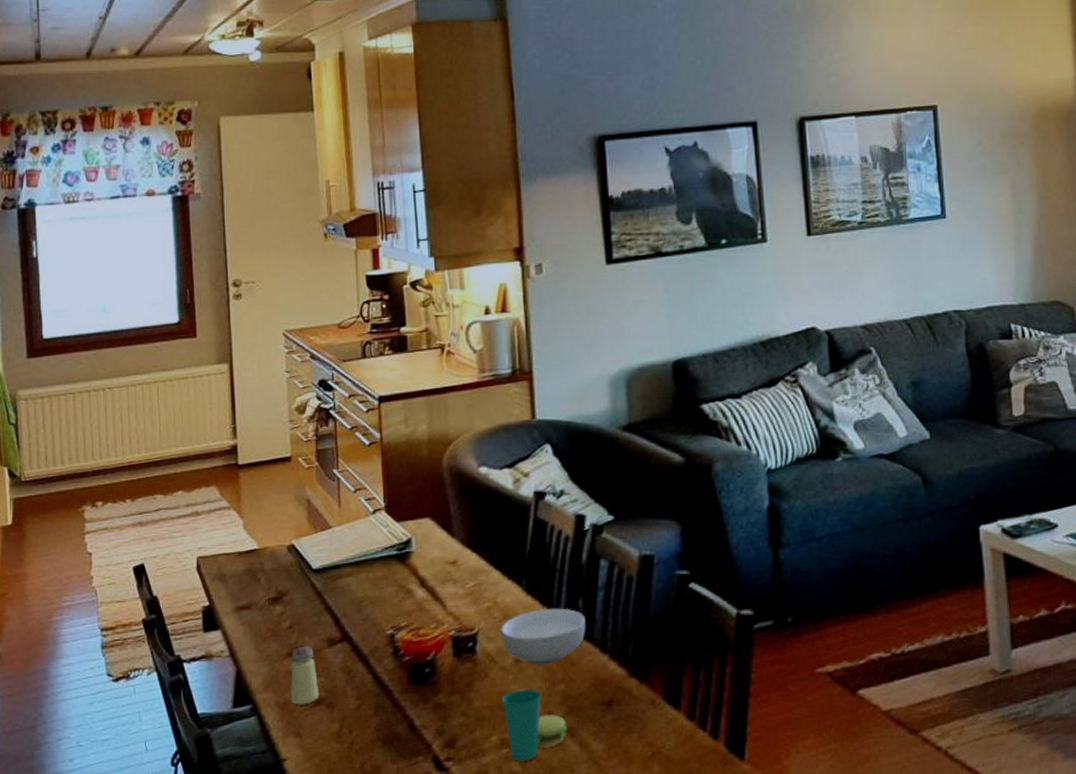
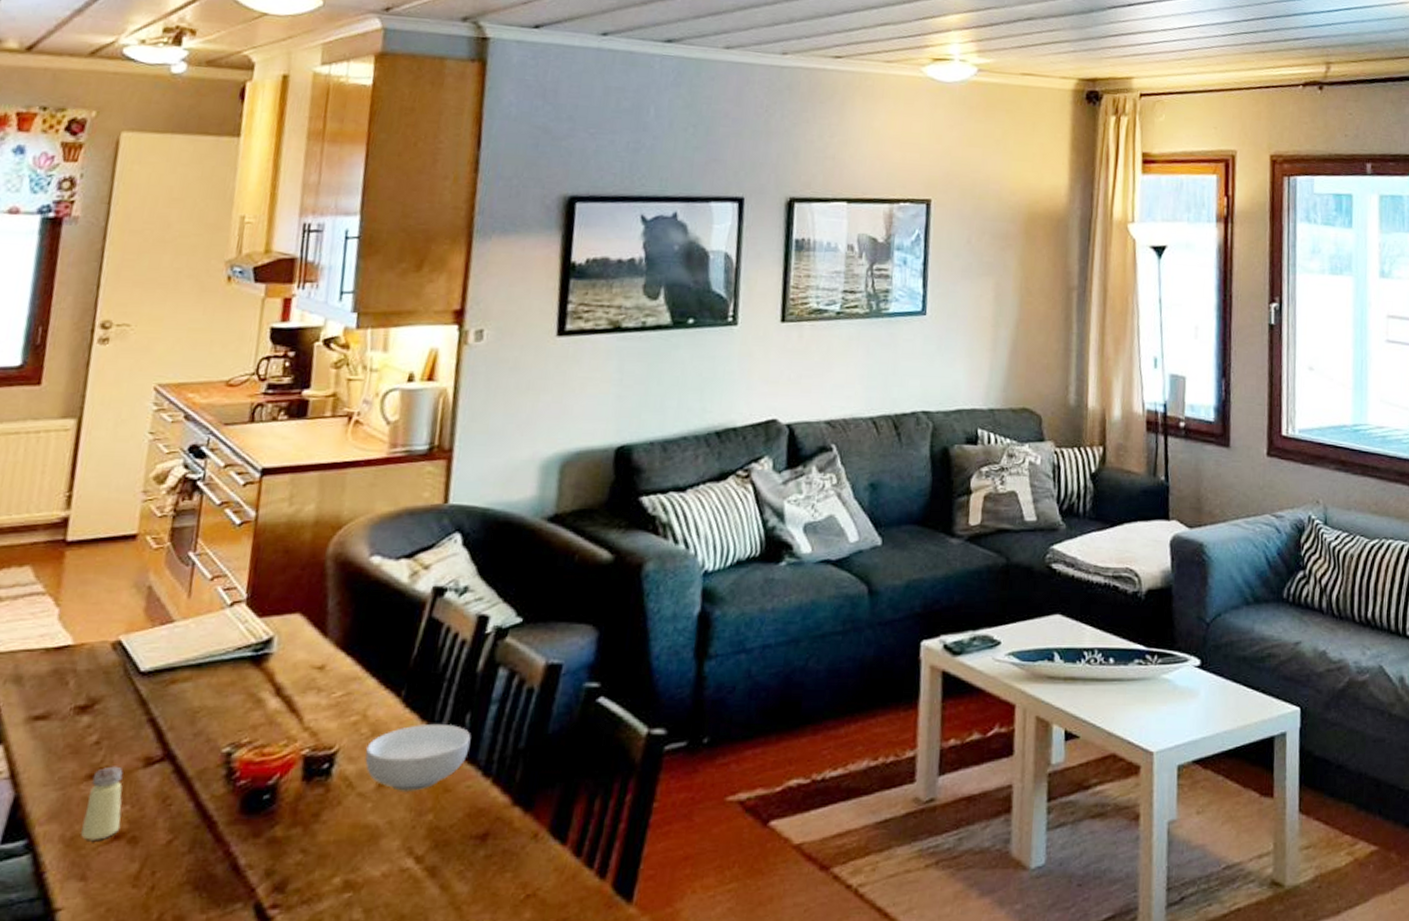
cup: present [502,690,568,762] -> none [354,821,429,908]

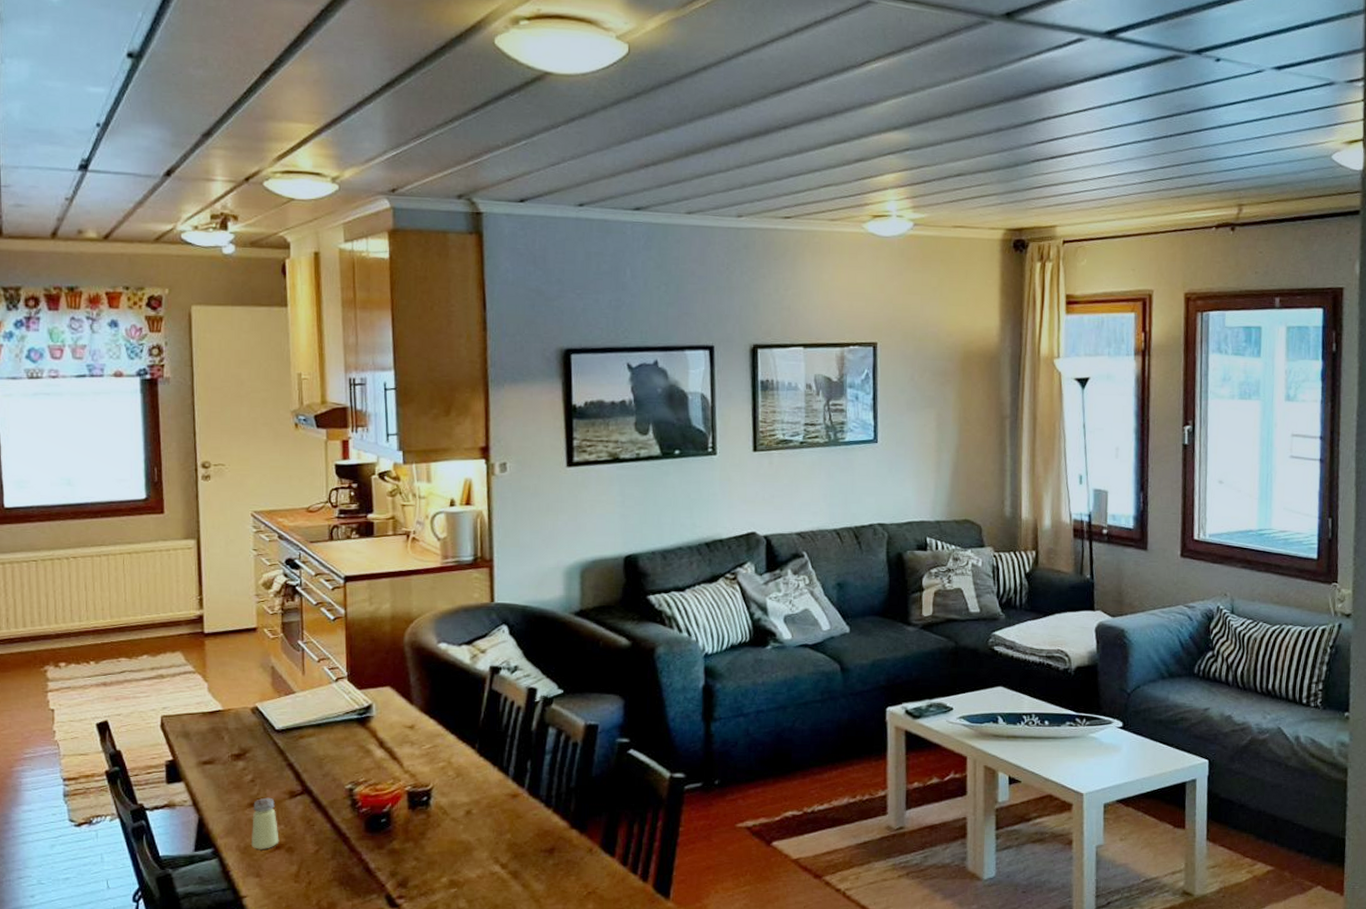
cereal bowl: present [365,723,471,791] -> none [454,768,533,817]

